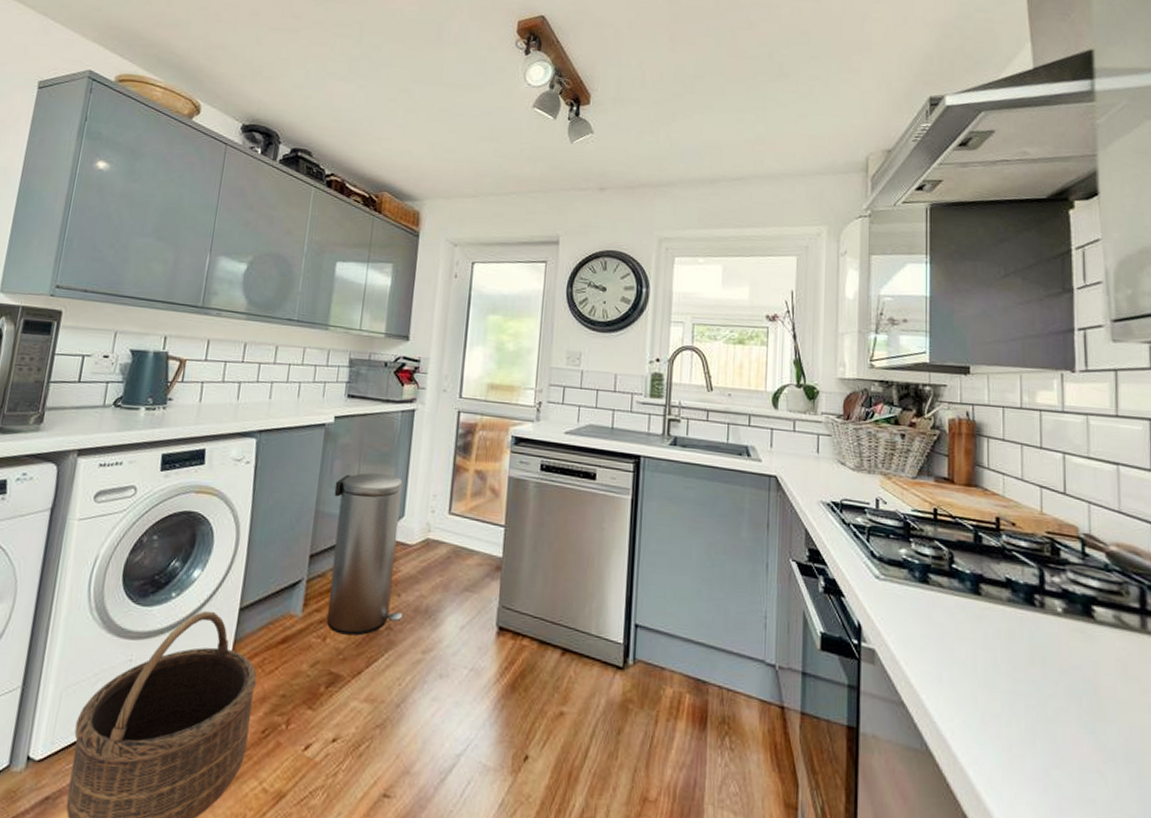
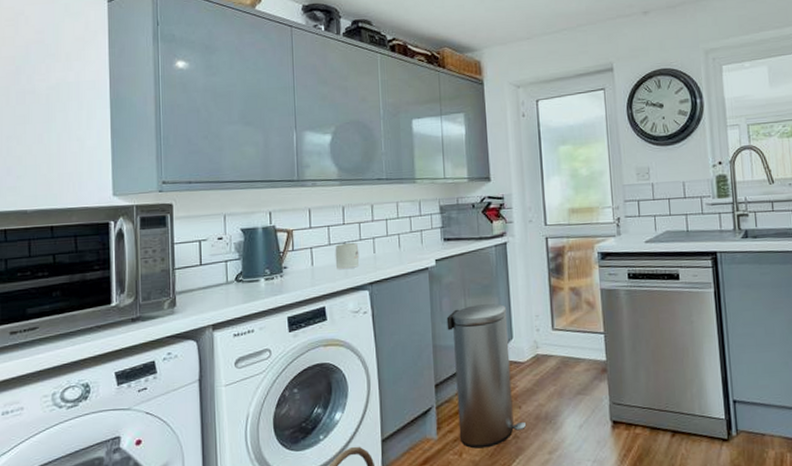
mug: none [225,383,254,412] -> present [335,243,360,270]

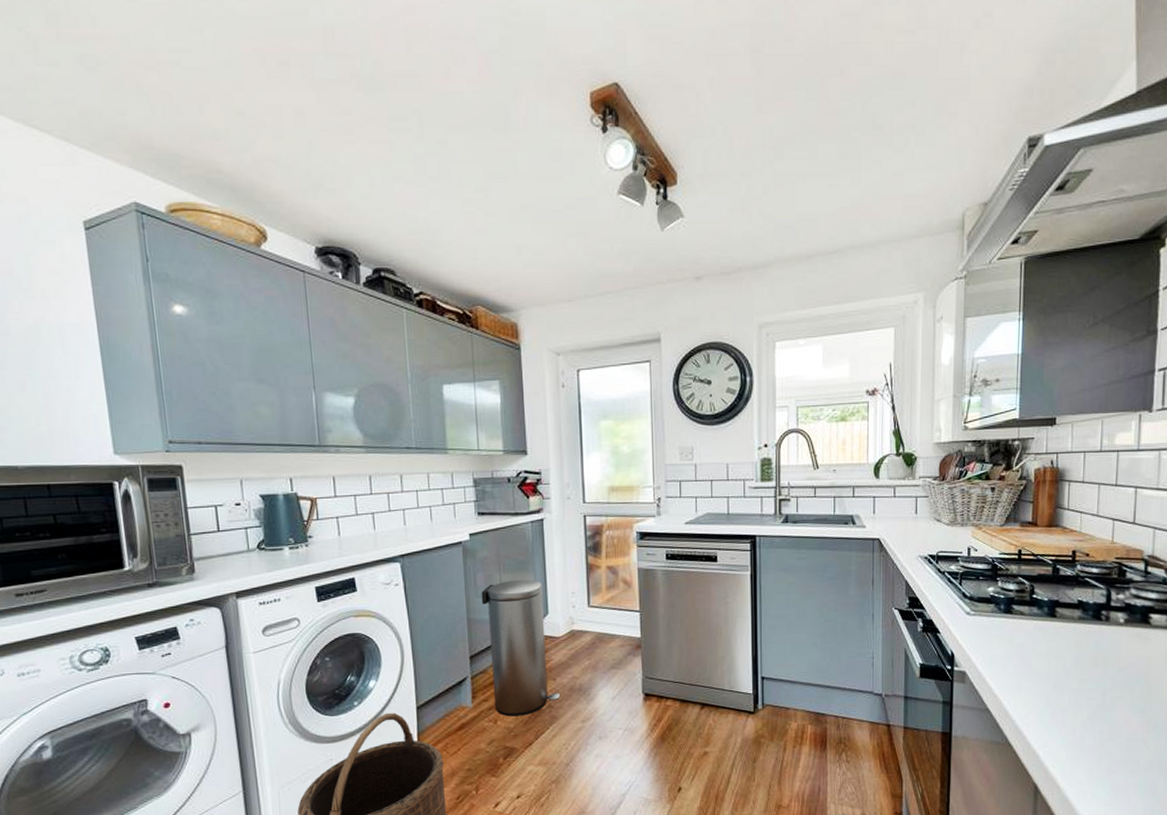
mug: present [335,243,360,270] -> none [362,514,390,541]

